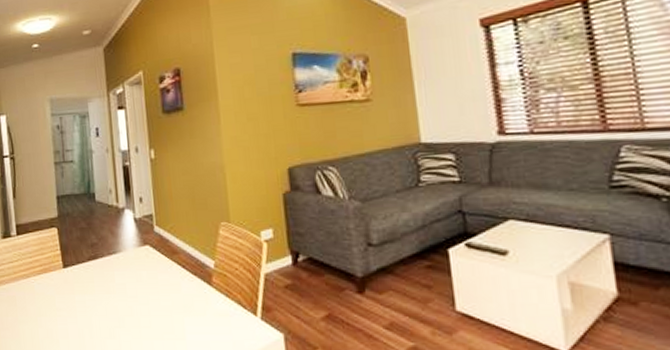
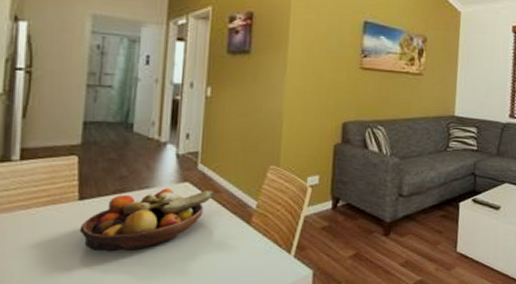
fruit bowl: none [67,251,173,316] -> present [79,188,214,252]

